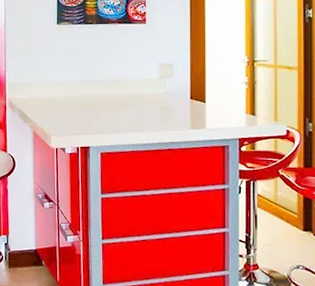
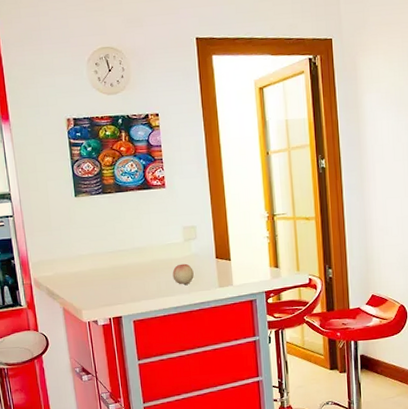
fruit: none [145,100,166,122] -> present [172,263,194,285]

